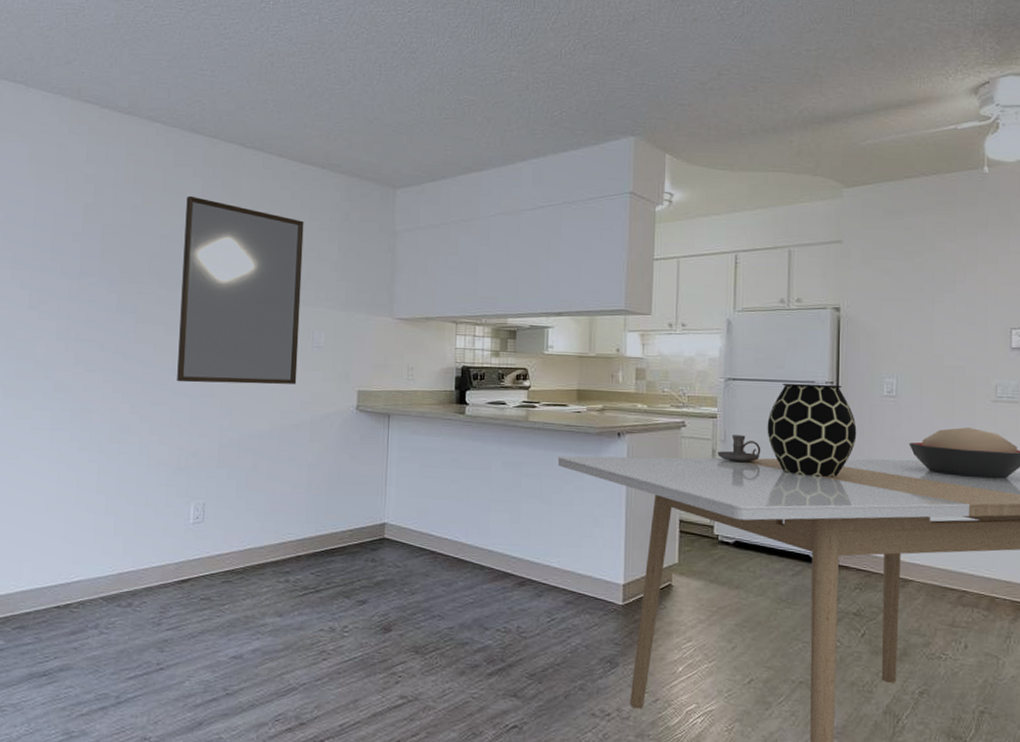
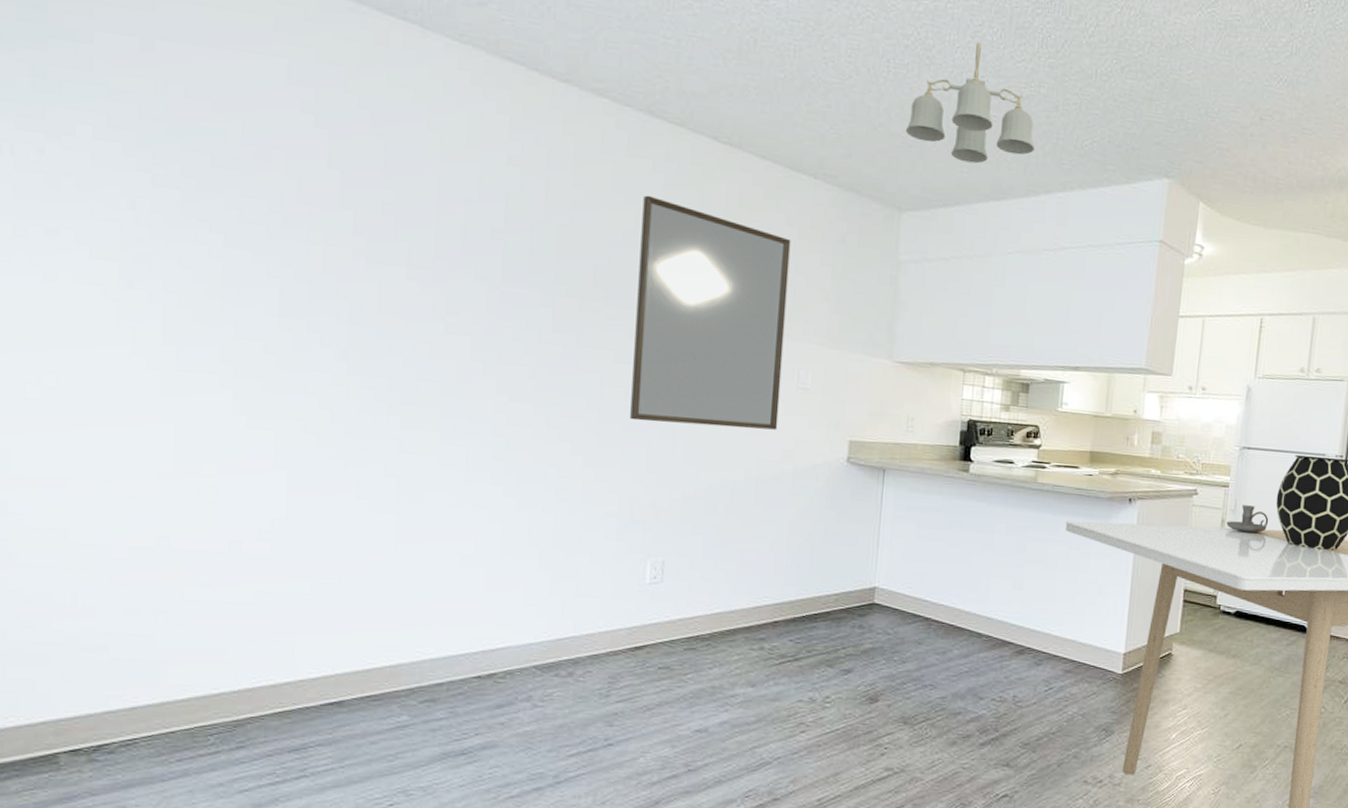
ceiling light fixture: none [396,41,509,142] -> present [905,42,1034,164]

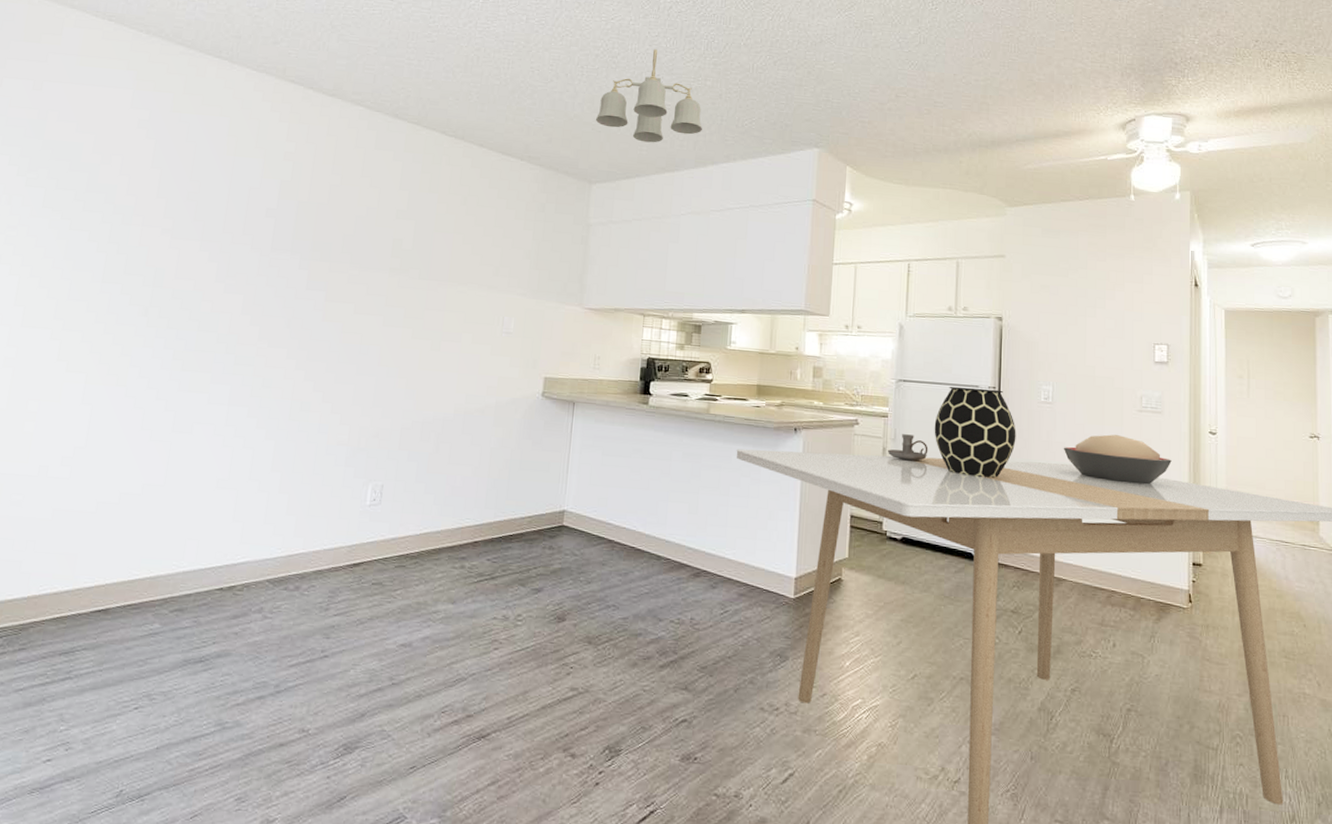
home mirror: present [630,195,791,430] -> none [363,178,501,369]

